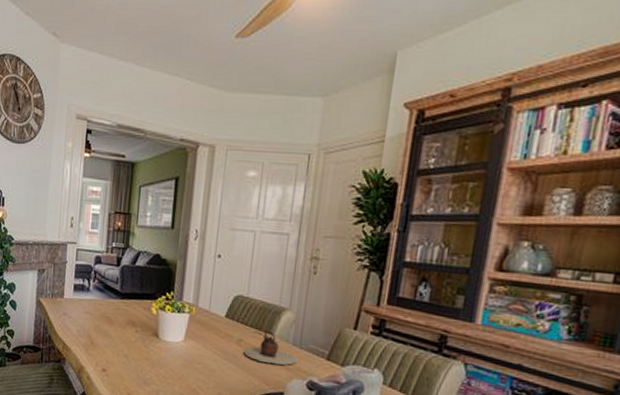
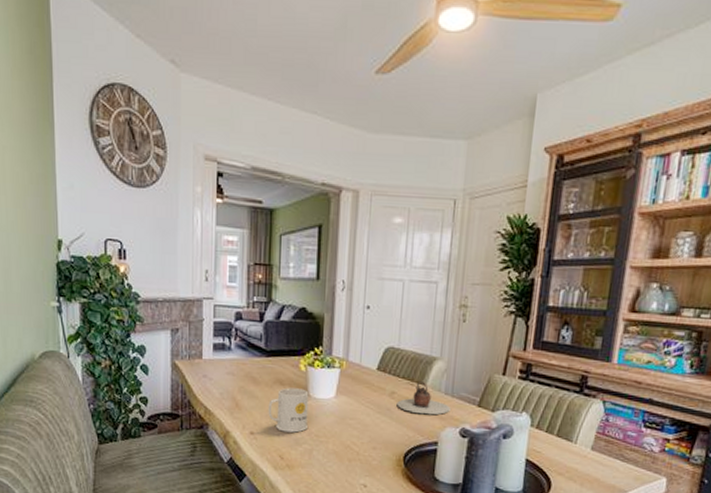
mug: none [120,329,159,373] -> present [268,387,309,433]

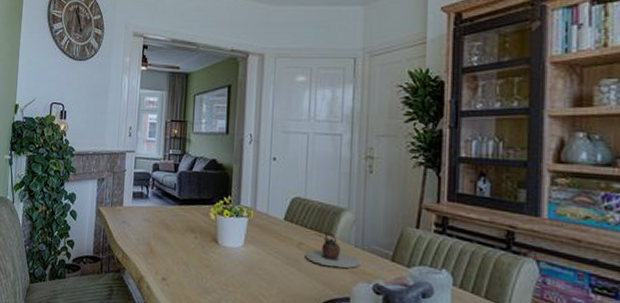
mug: present [268,387,309,433] -> none [179,235,218,281]

